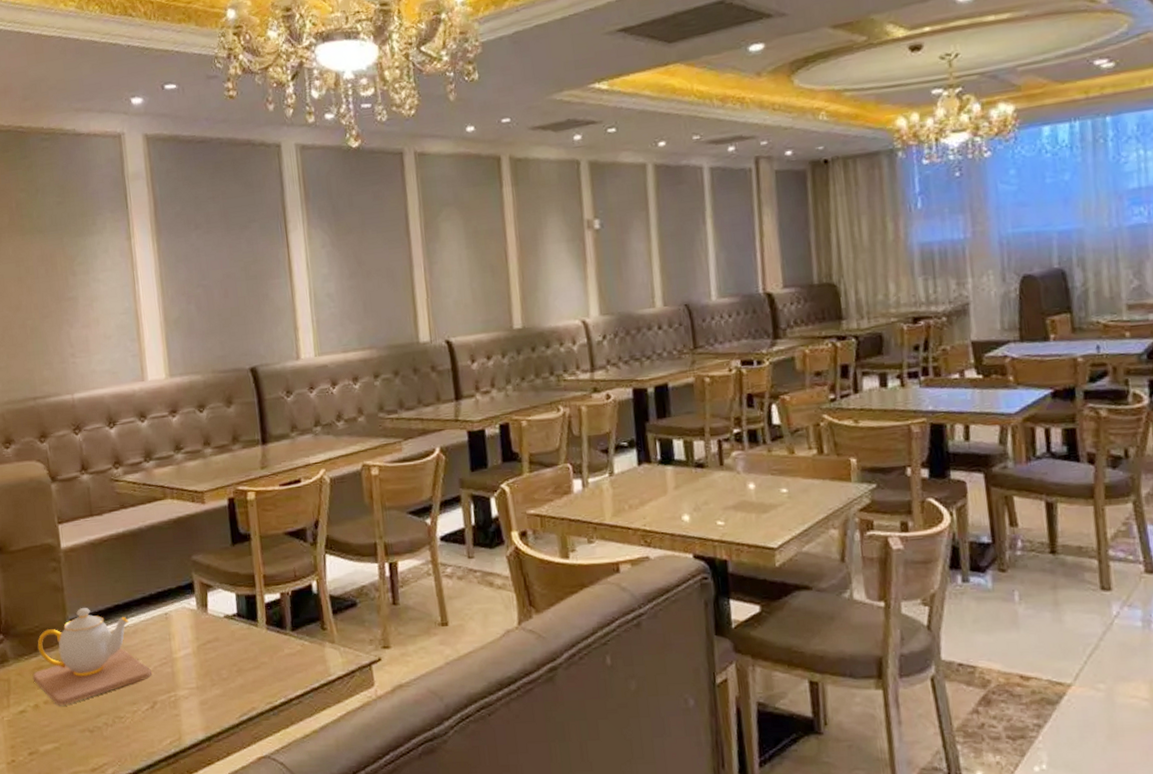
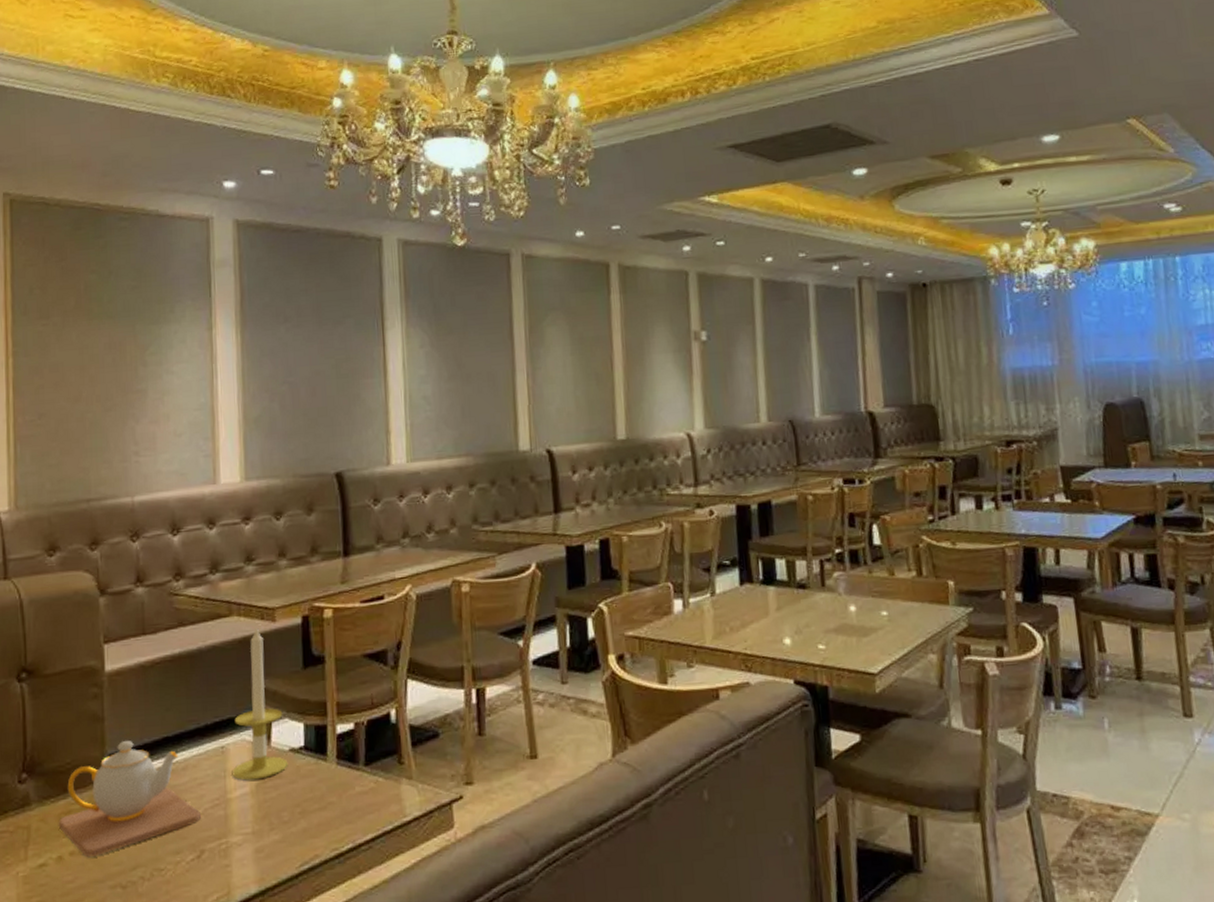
candle: none [174,507,224,643] -> present [231,626,288,781]

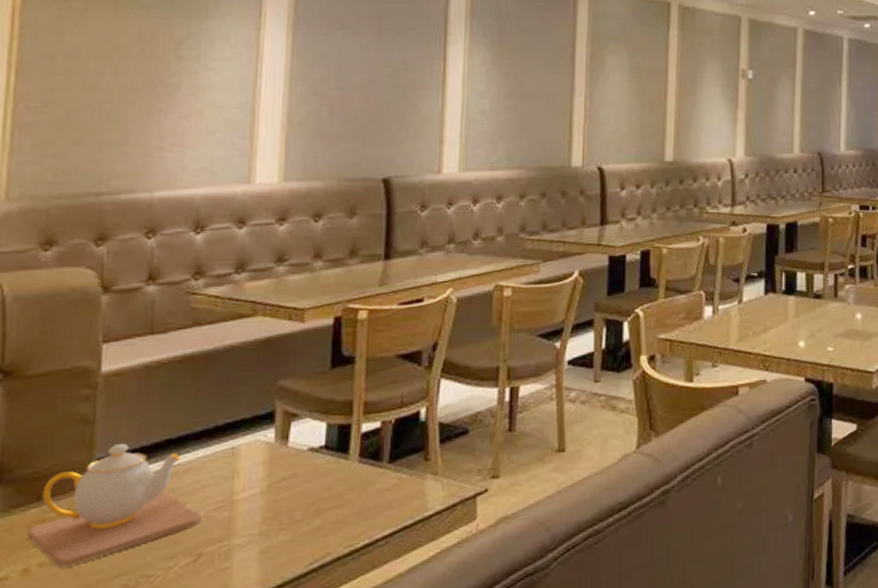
candle: present [231,626,288,781] -> none [241,326,306,481]

